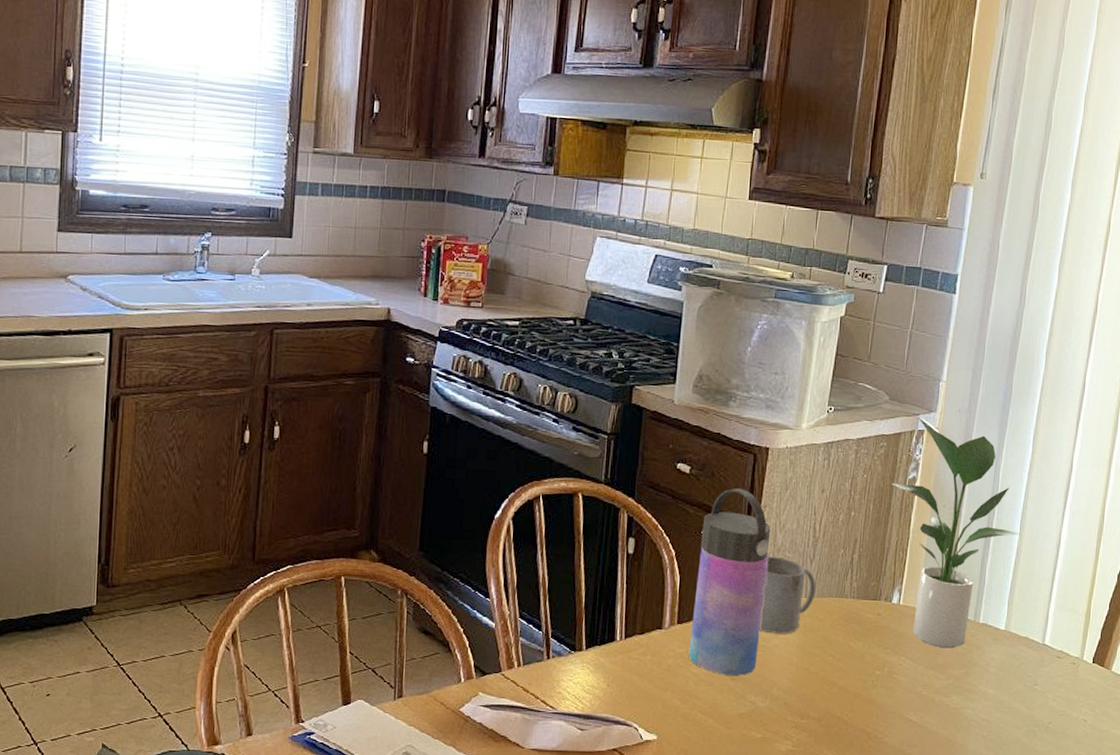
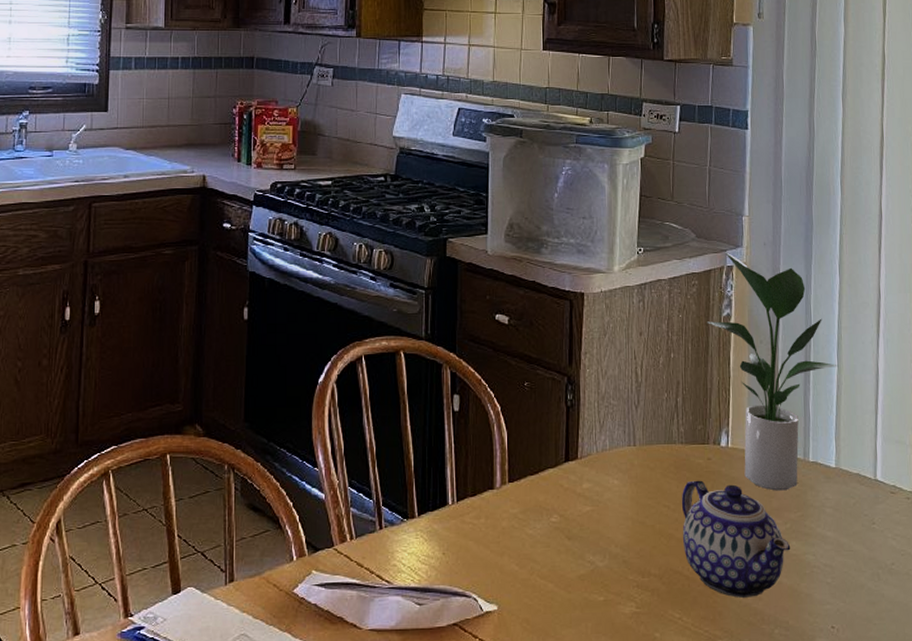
water bottle: present [688,488,771,676] -> none [522,337,594,535]
mug: present [759,556,816,634] -> none [591,404,644,487]
teapot: none [844,633,951,744] -> present [681,480,791,598]

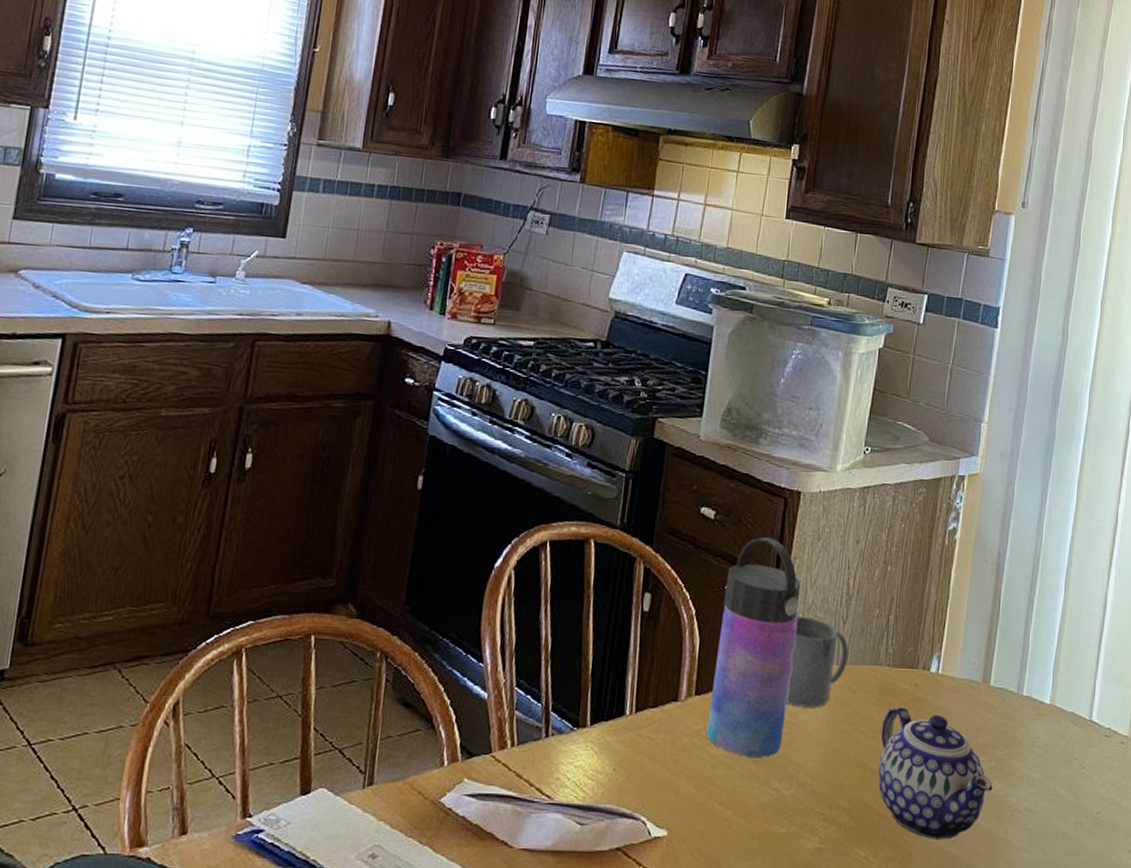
water bottle: none [522,337,594,535] -> present [706,537,801,757]
mug: none [591,404,644,487] -> present [785,616,849,708]
potted plant: present [706,252,839,491] -> none [930,460,1065,726]

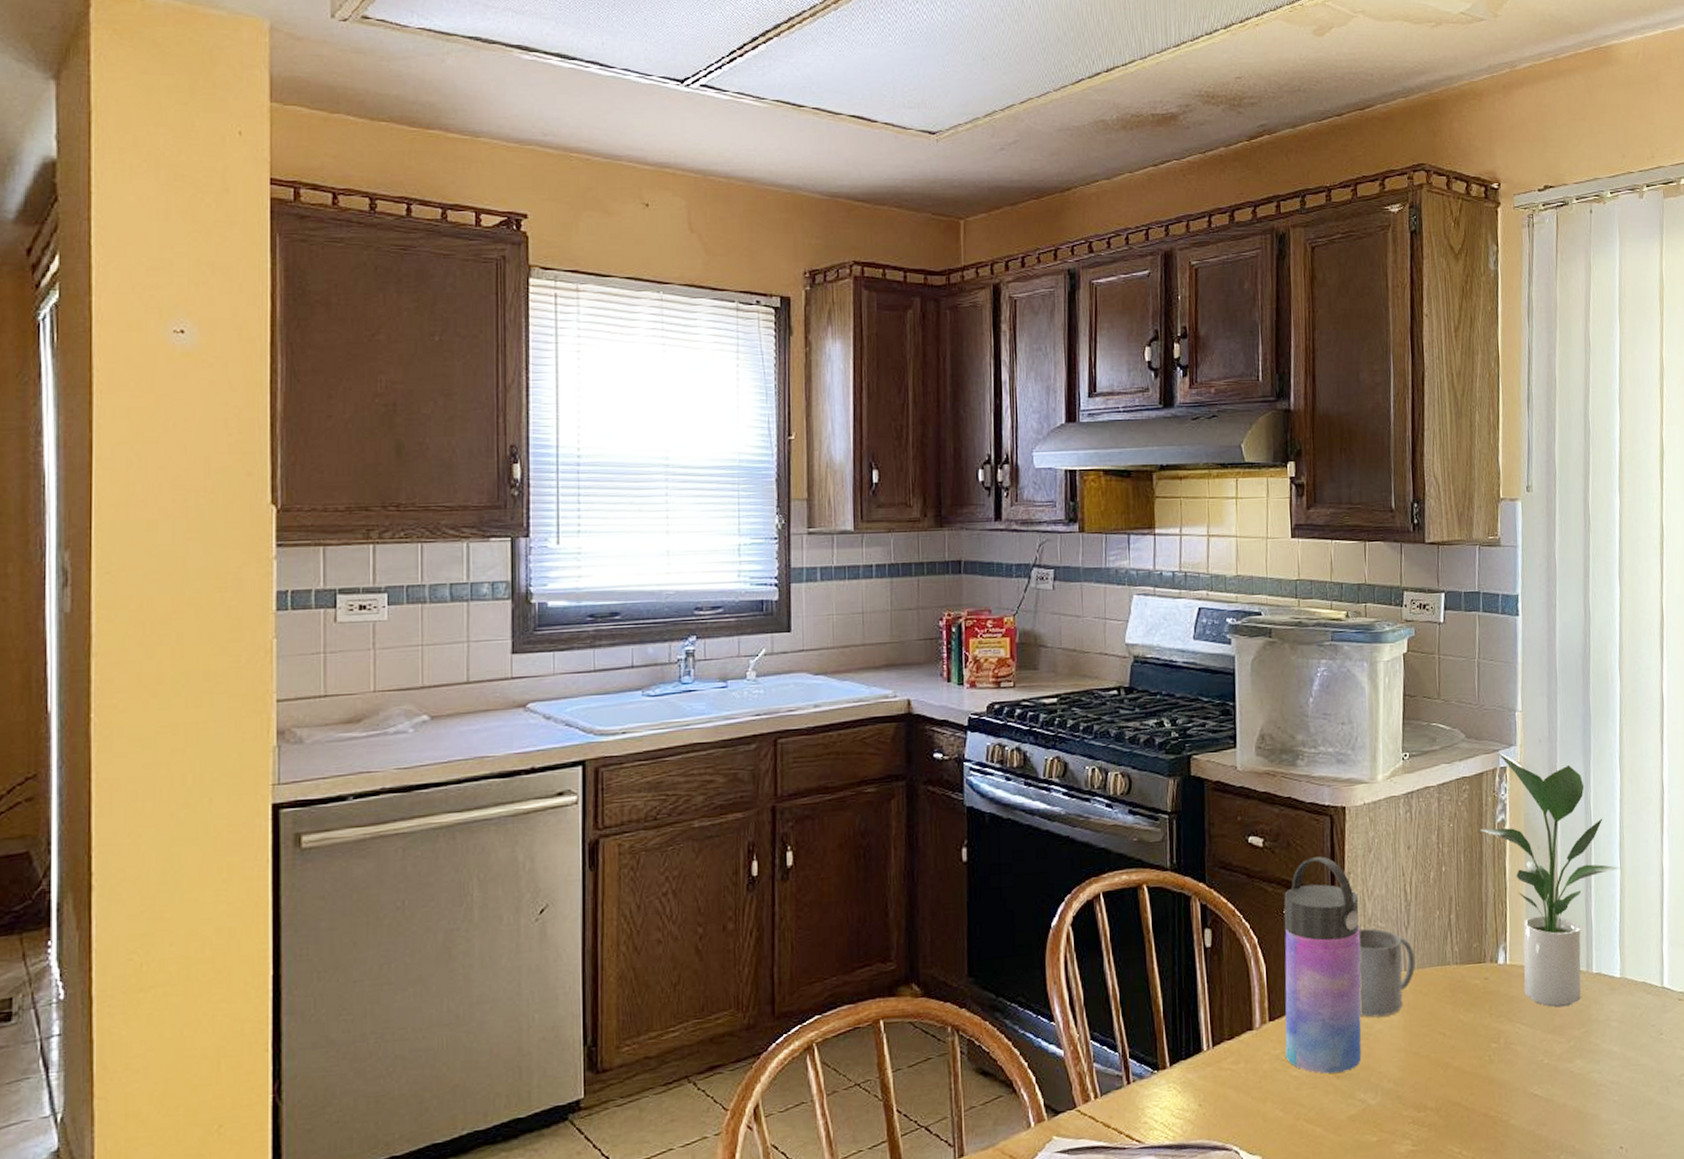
teapot: present [878,707,993,839] -> none [1457,1002,1575,1126]
potted plant: none [930,460,1065,726] -> present [1479,752,1621,1008]

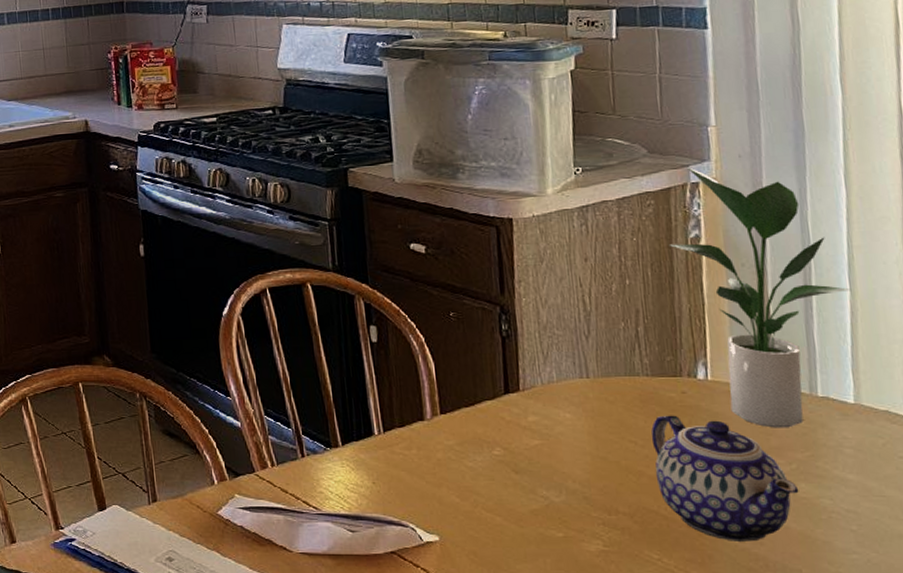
water bottle: present [1284,856,1362,1074] -> none [450,265,542,468]
mug: present [1358,928,1416,1018] -> none [532,334,599,420]
teapot: none [1457,1002,1575,1126] -> present [651,415,799,542]

